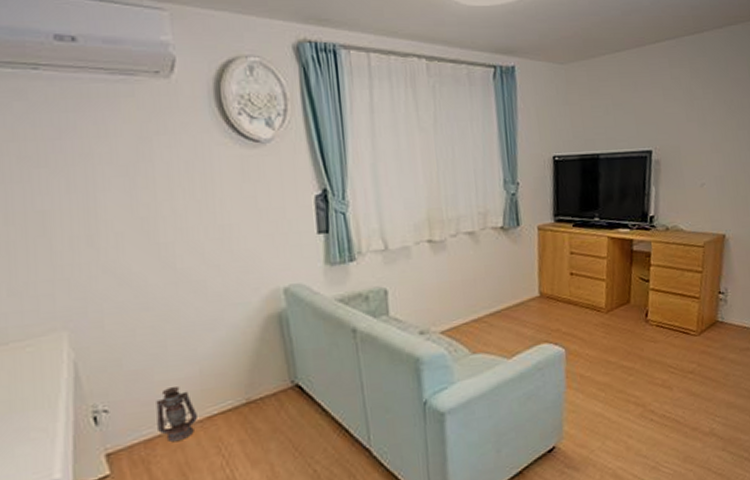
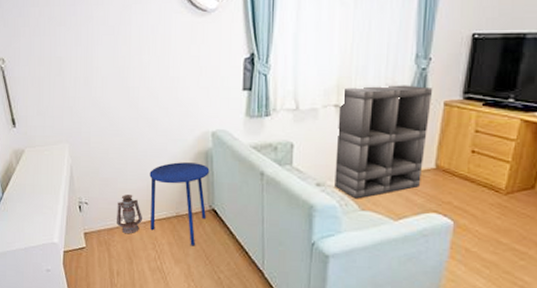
side table: none [201,329,288,438] -> present [149,162,210,246]
shelving unit: none [432,212,528,342] -> present [335,85,433,199]

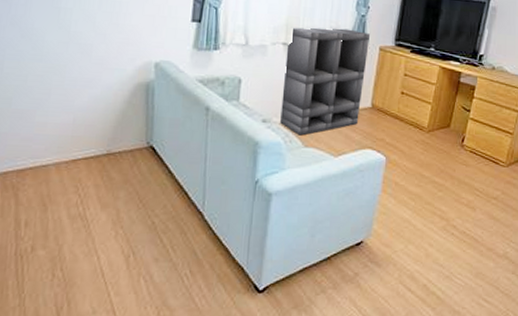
lantern: present [117,195,142,234] -> none [30,129,65,176]
side table: present [149,162,210,246] -> none [73,94,150,188]

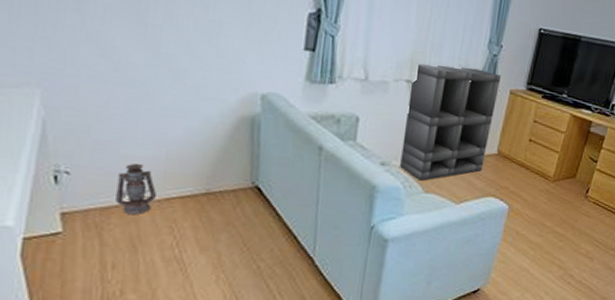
lantern: none [30,129,65,176] -> present [116,164,156,215]

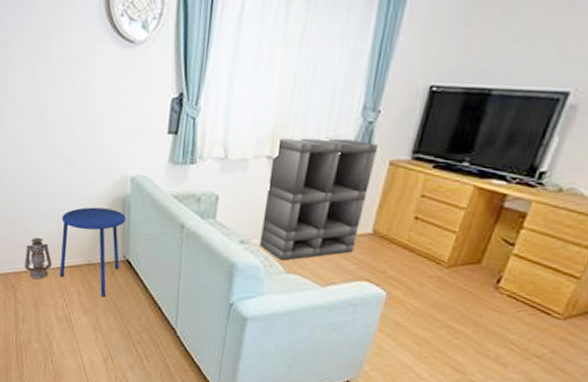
side table: none [167,127,256,231] -> present [60,207,126,298]

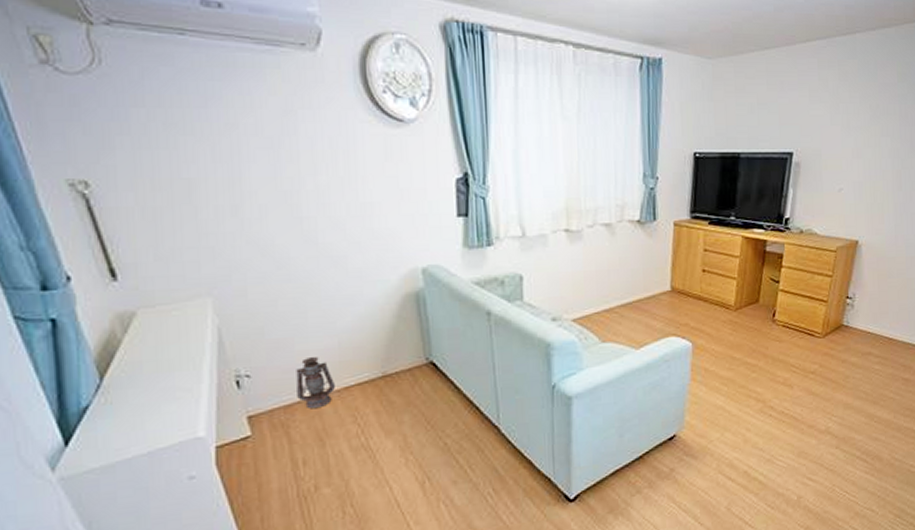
side table: present [60,207,126,298] -> none [340,307,423,411]
shelving unit: present [260,137,379,261] -> none [569,205,663,331]

